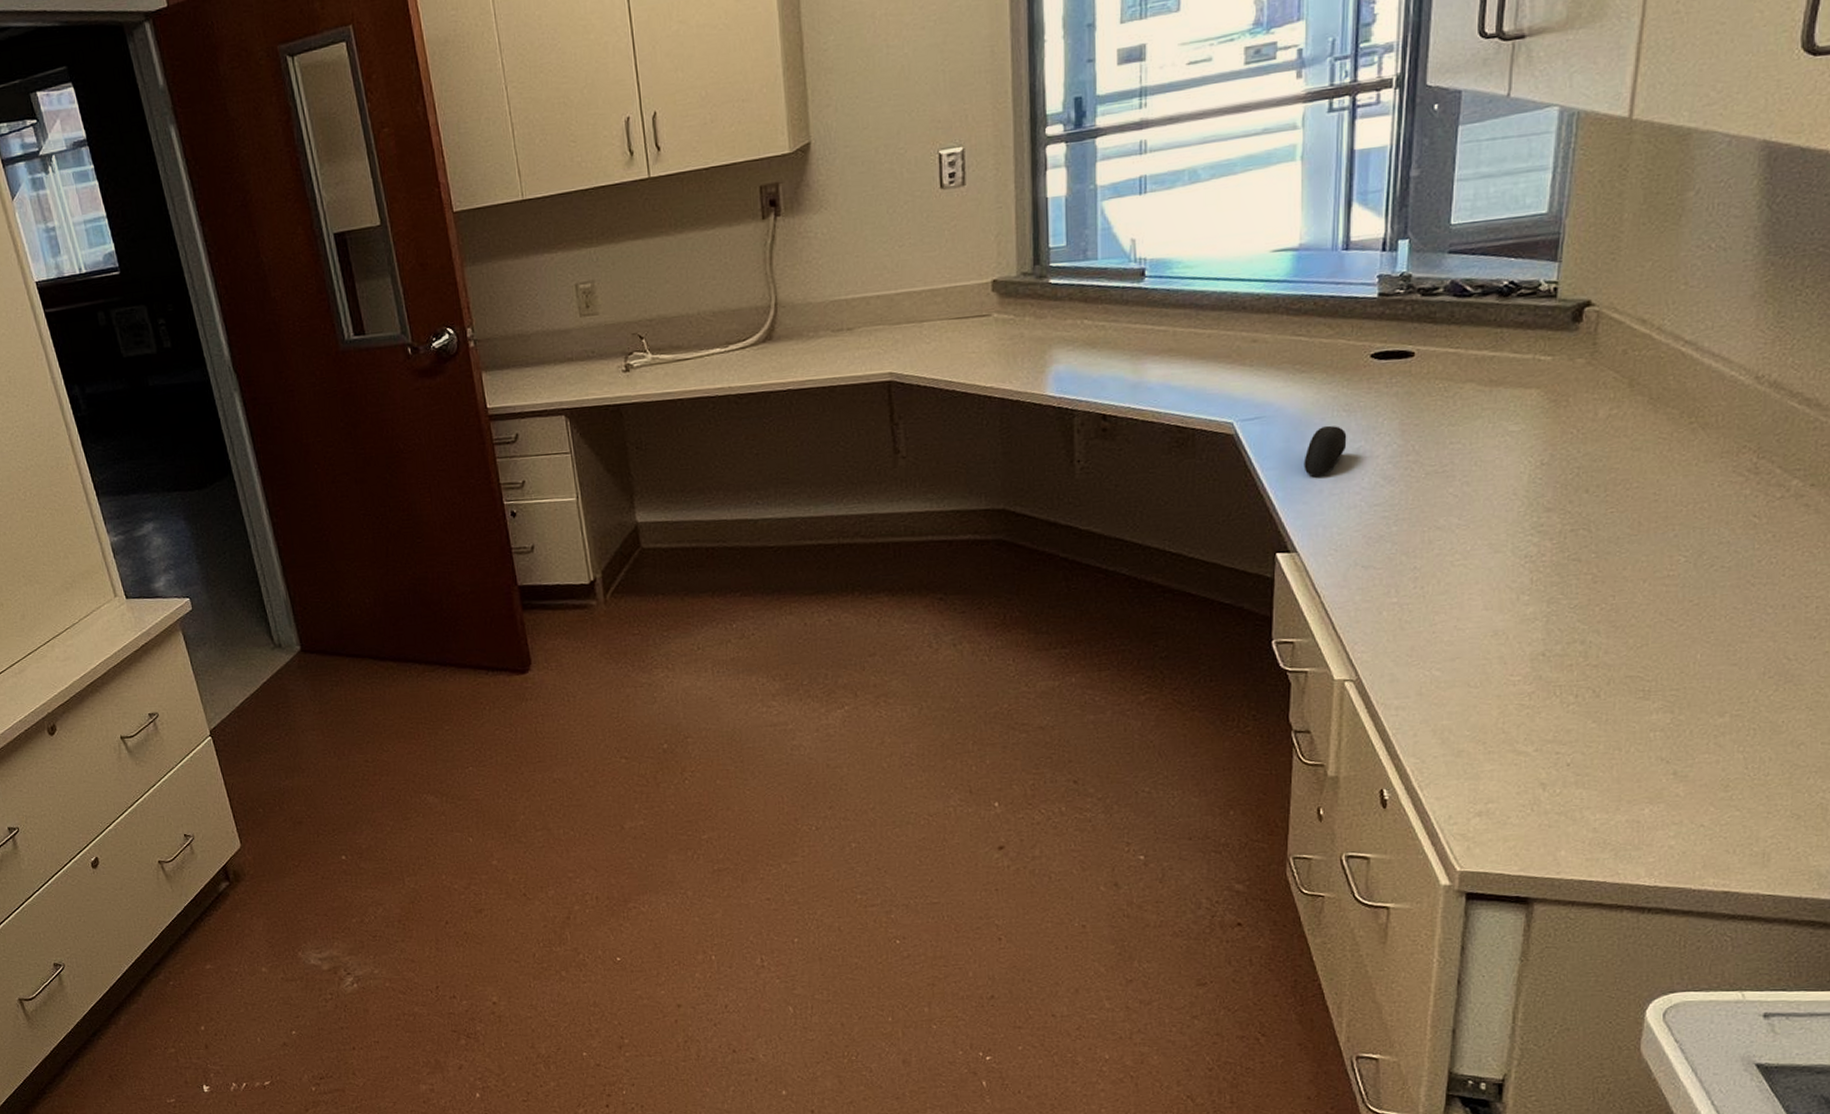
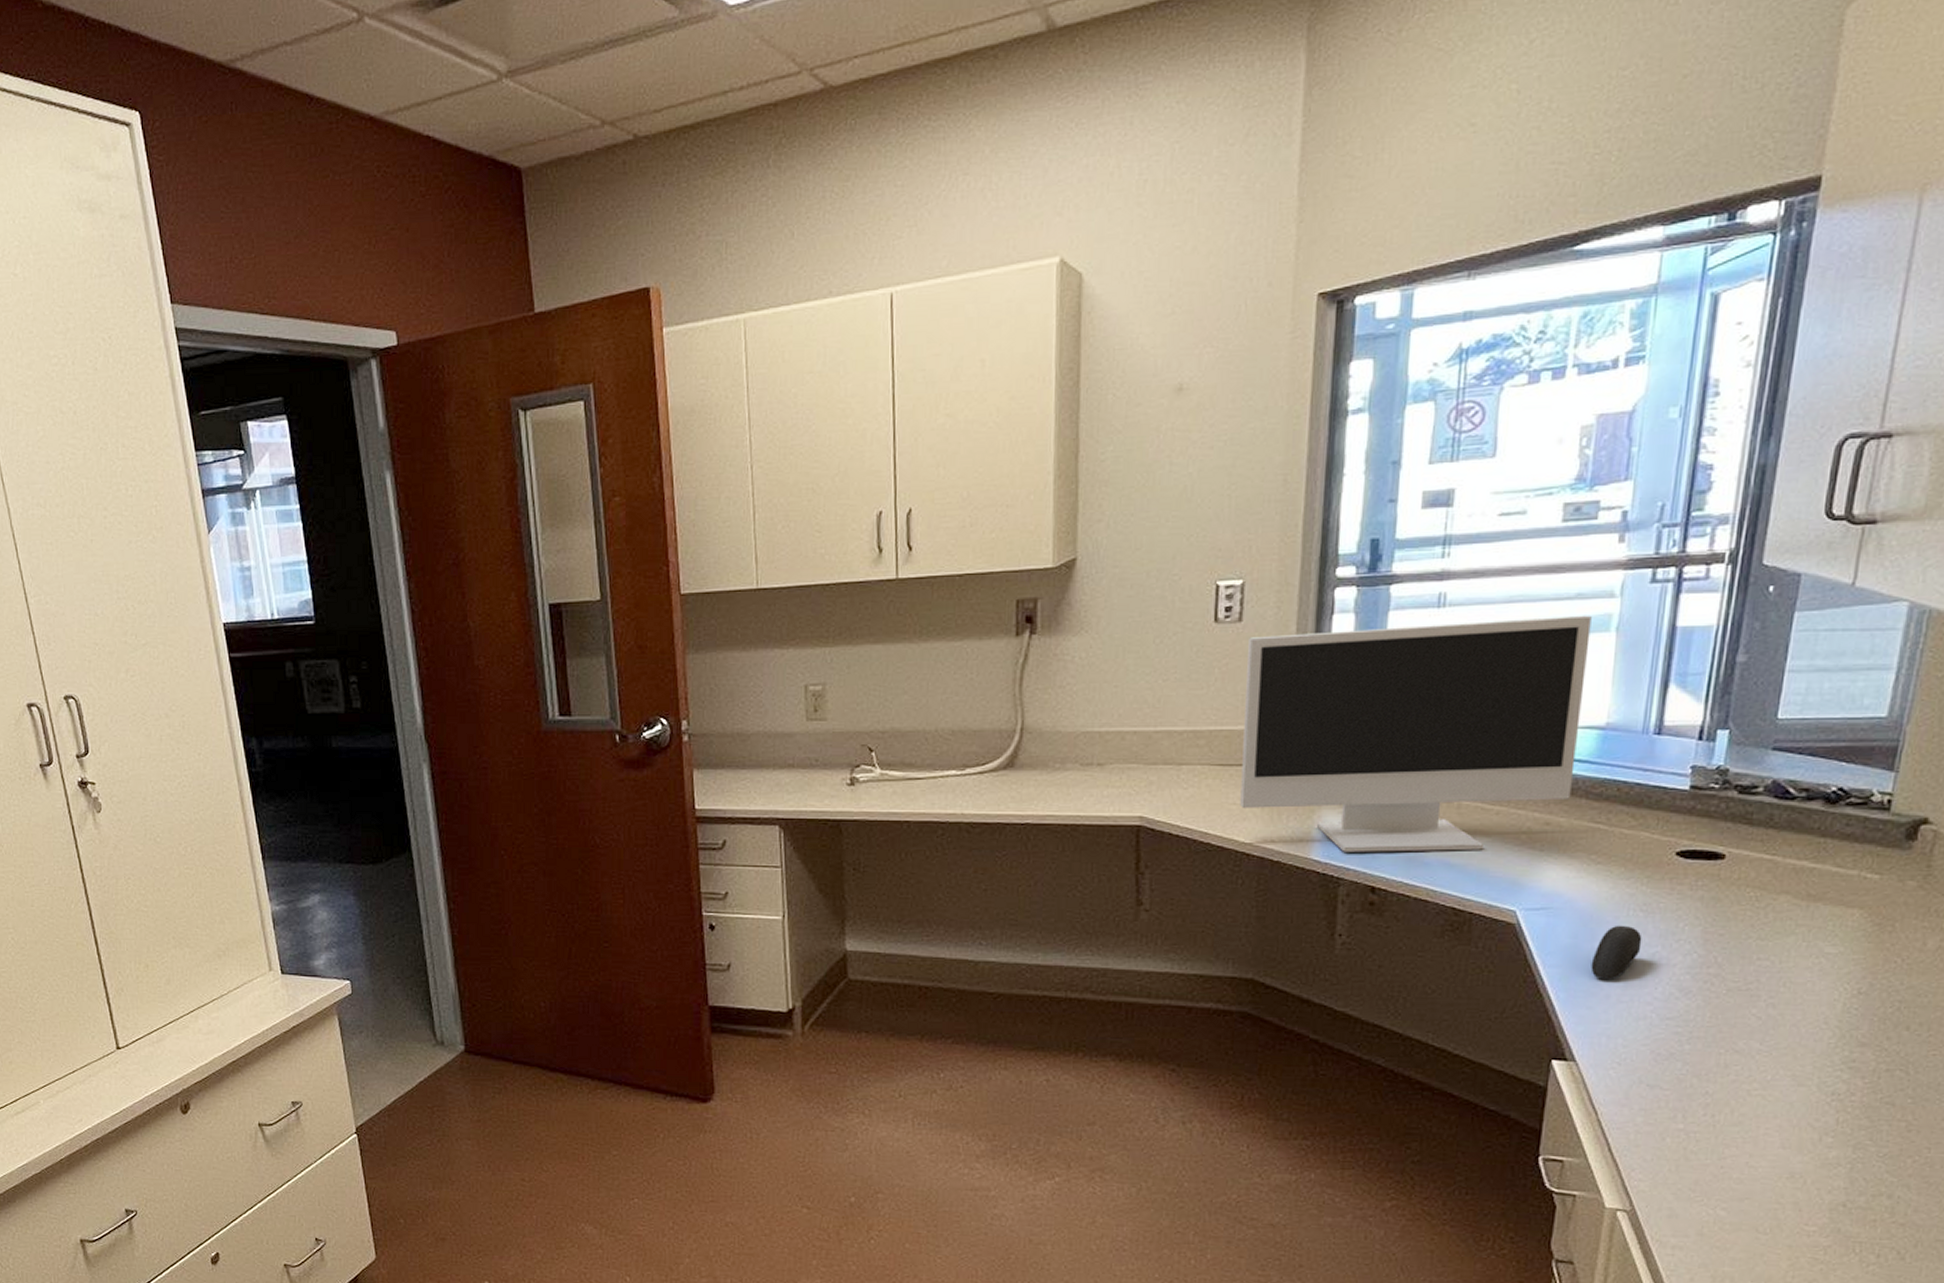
monitor: none [973,147,1278,386] -> present [1240,615,1592,852]

